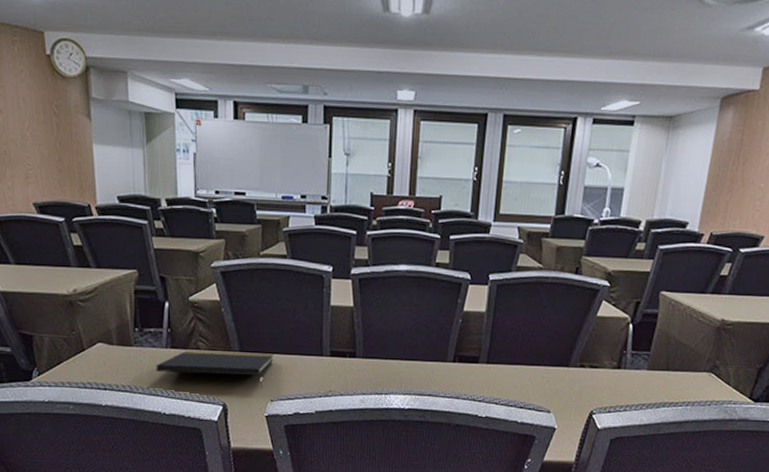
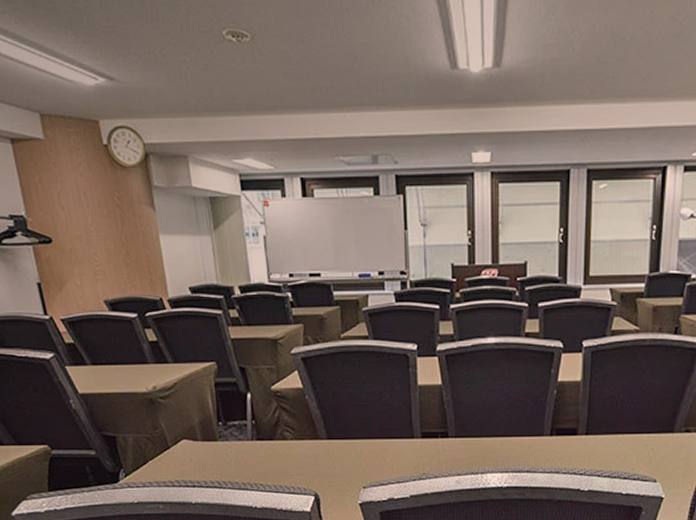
notepad: present [156,350,274,387] -> none [243,439,364,475]

